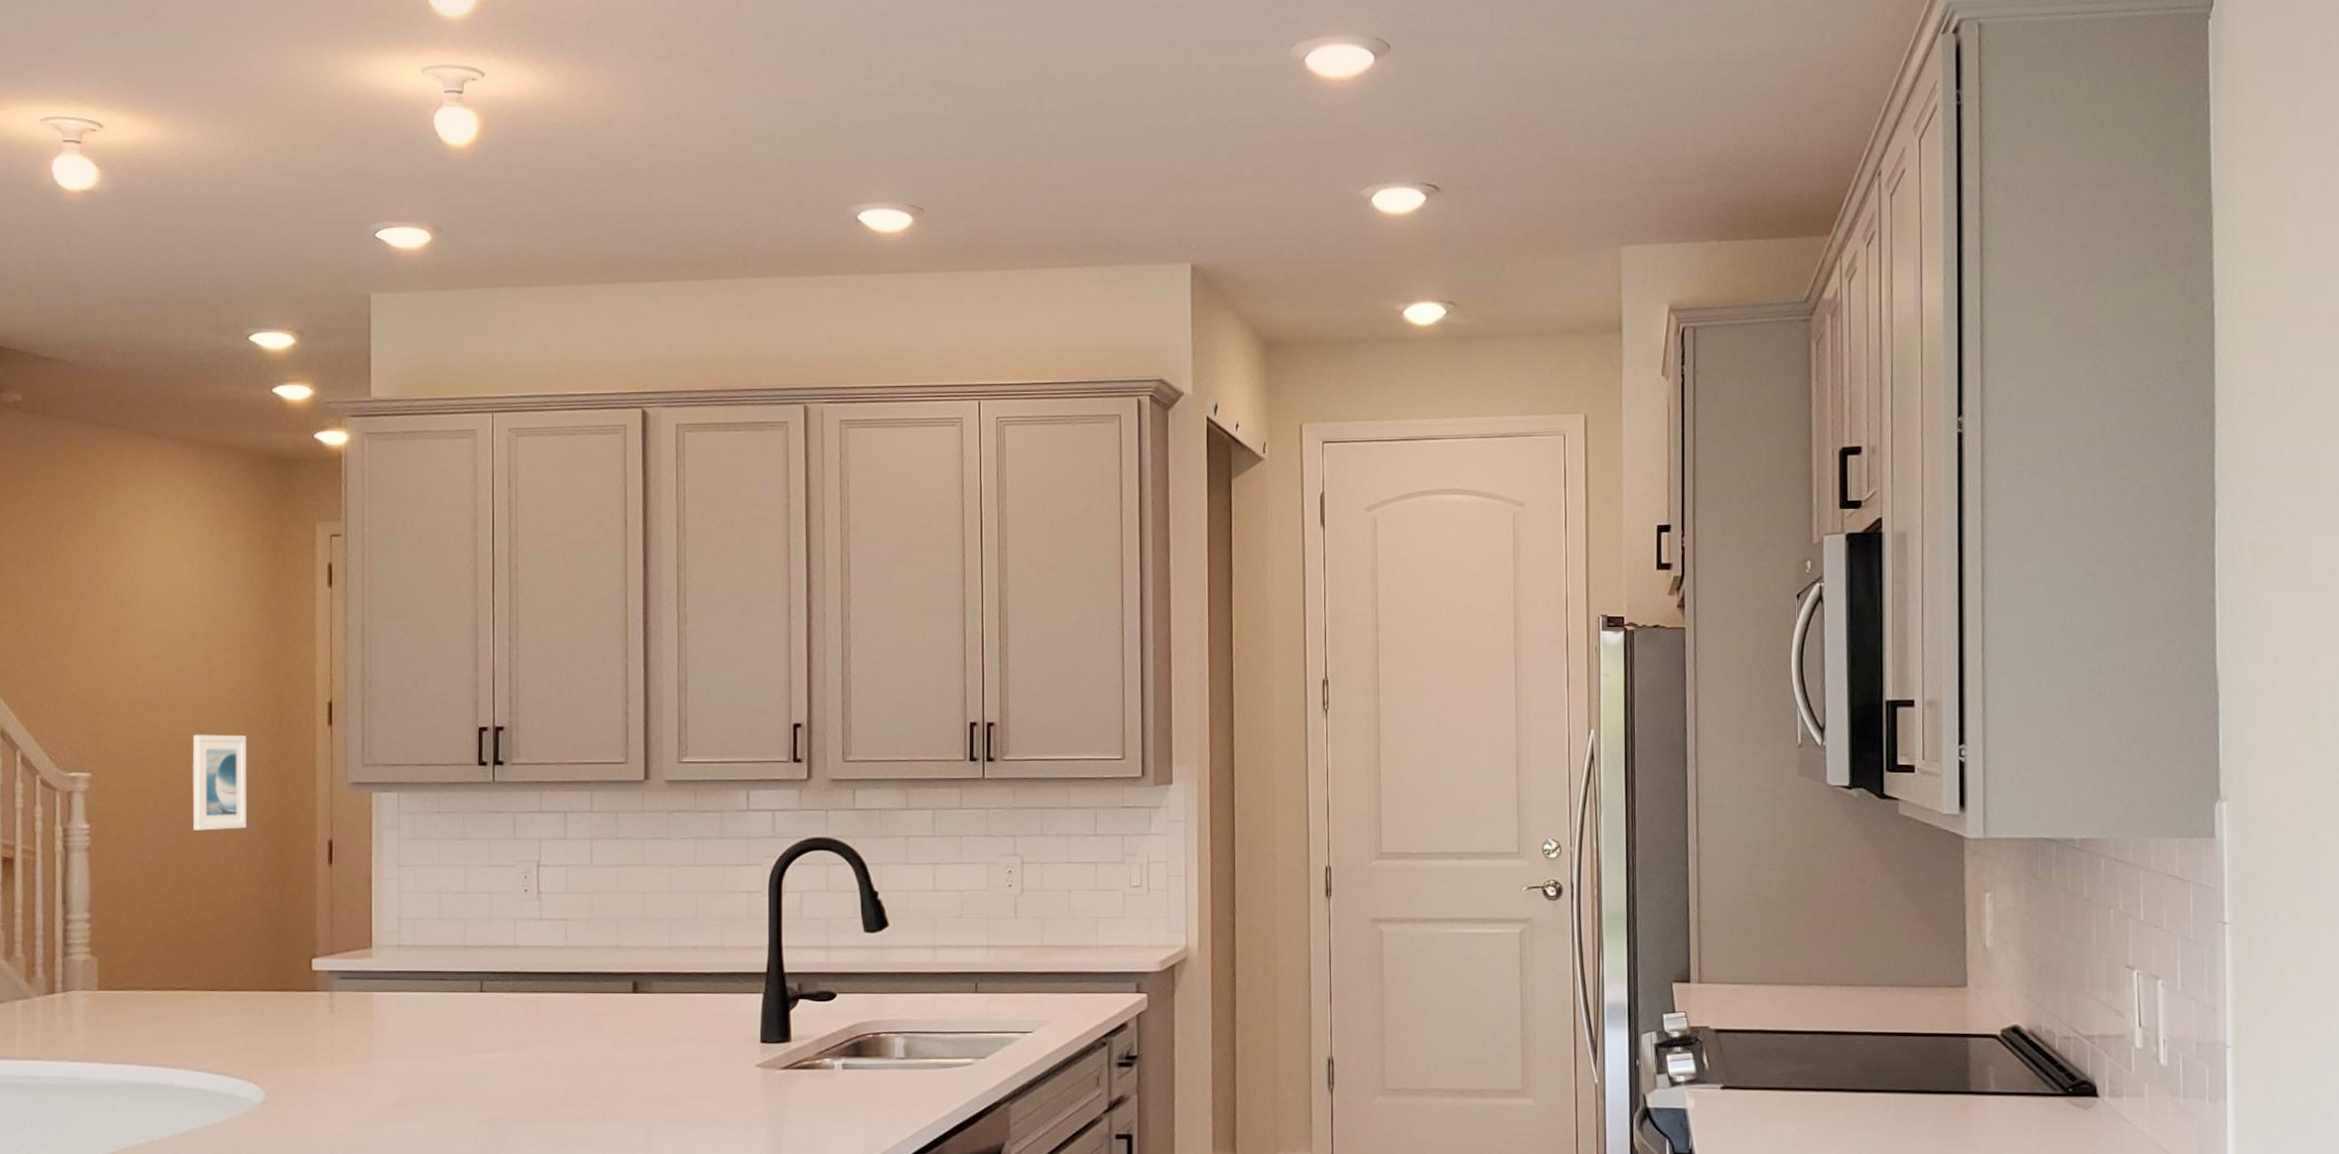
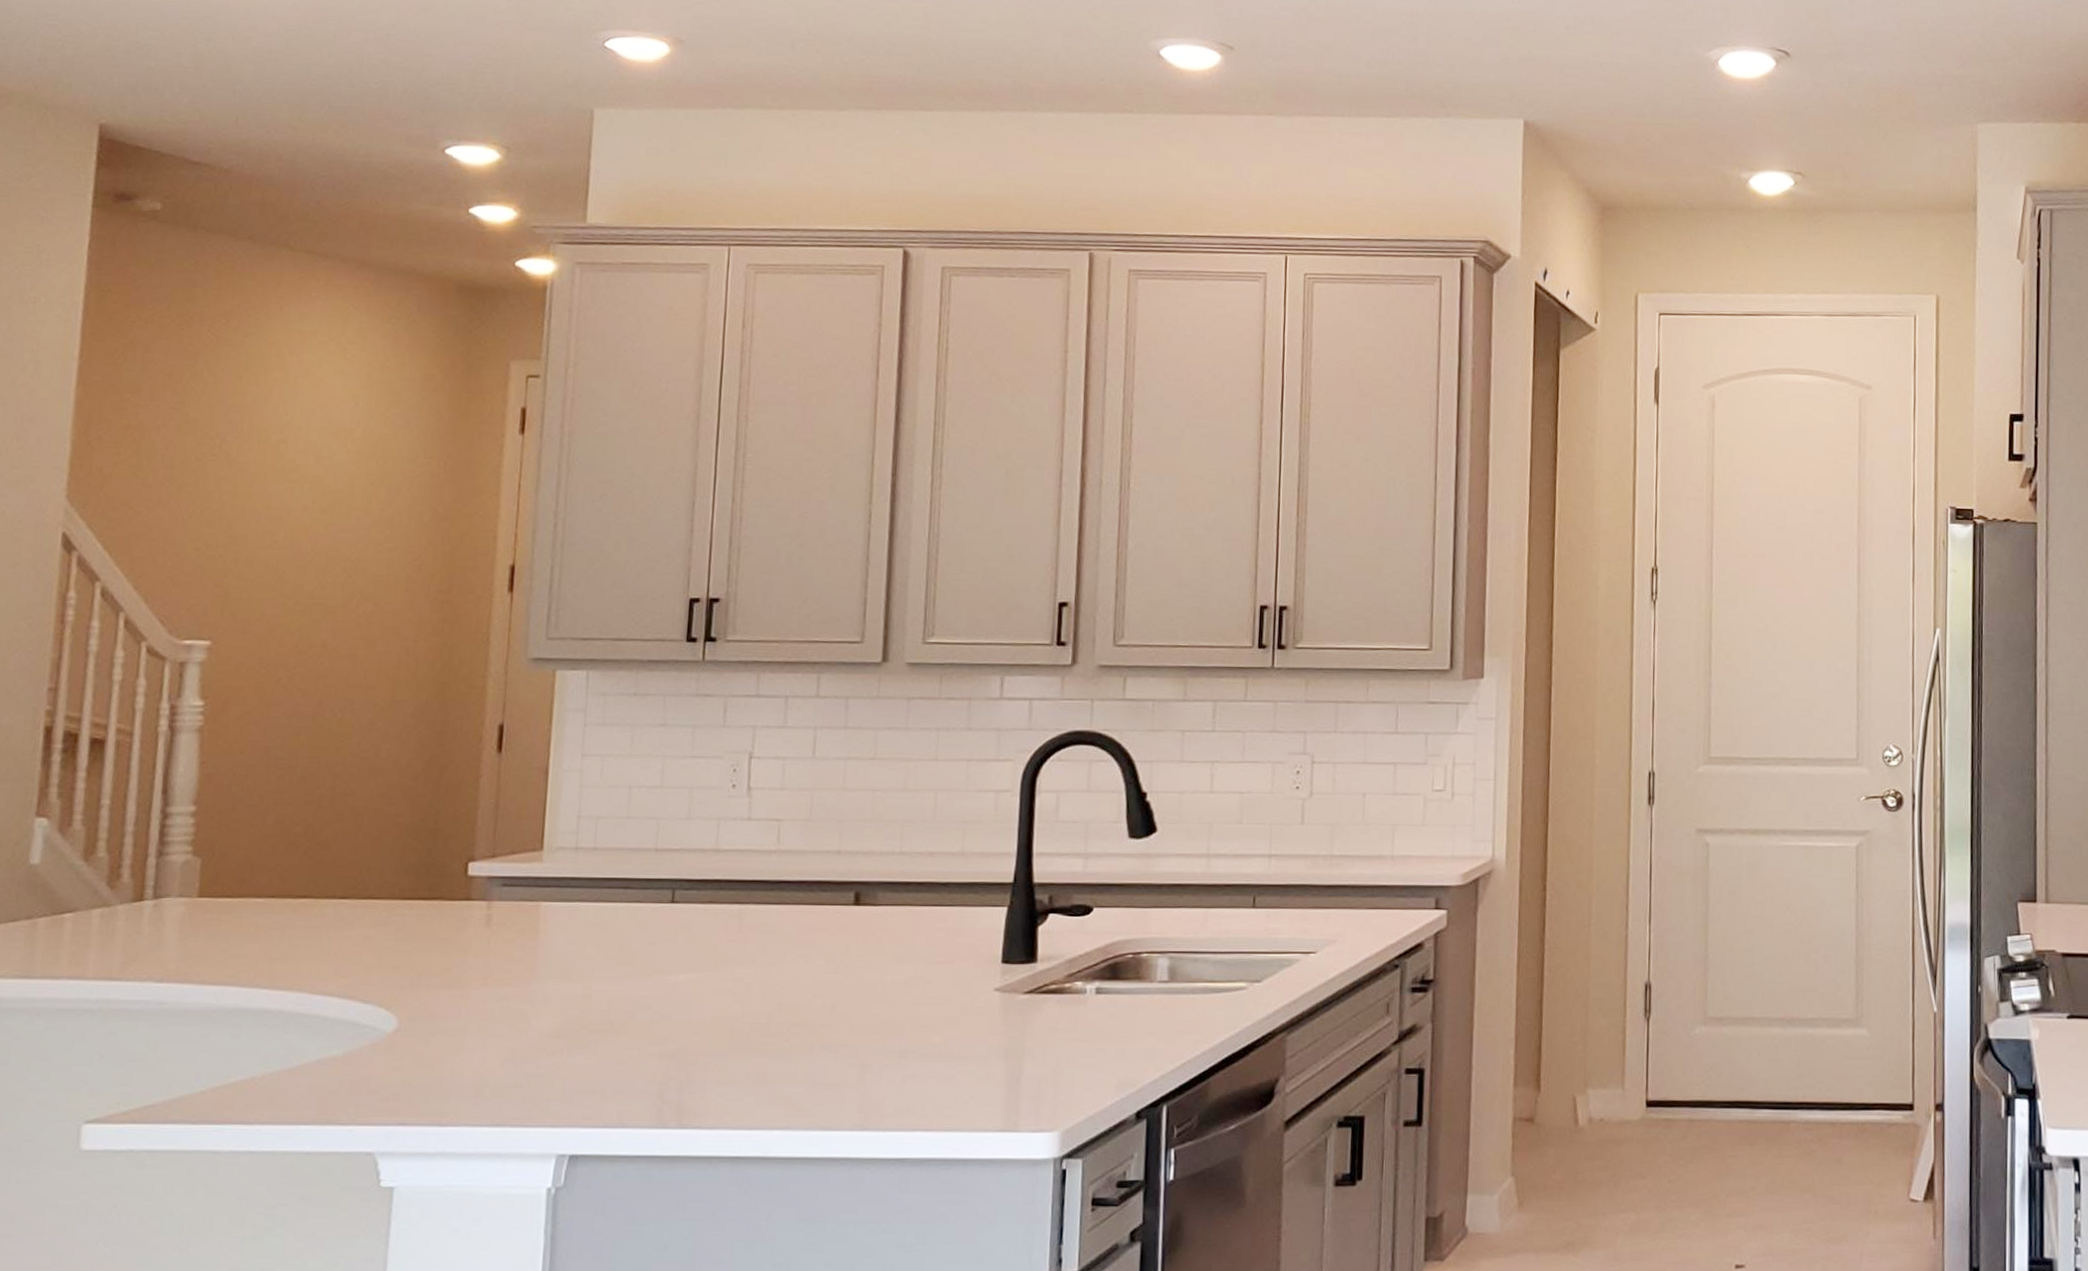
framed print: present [192,734,248,831] -> none [333,598,407,711]

